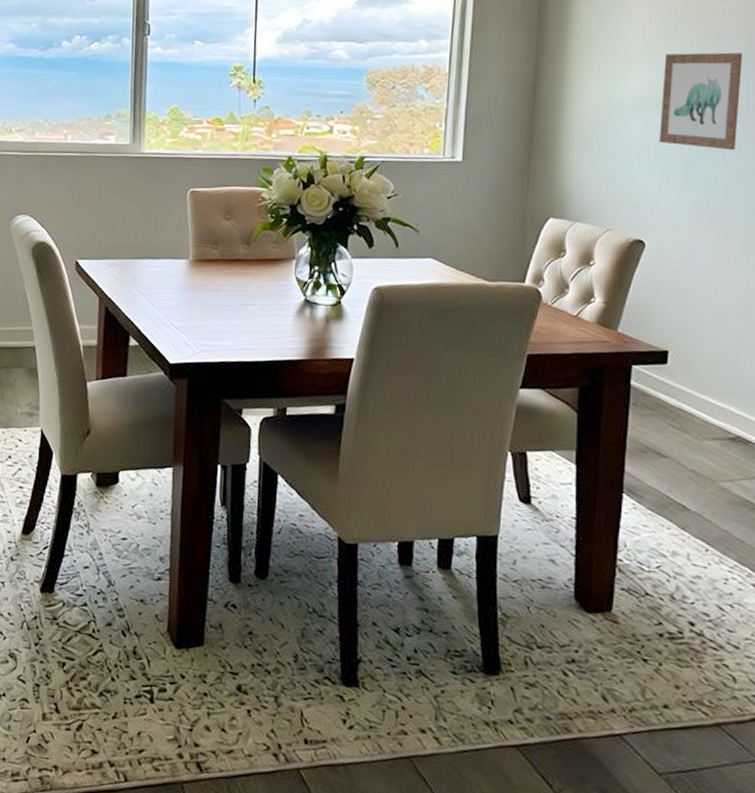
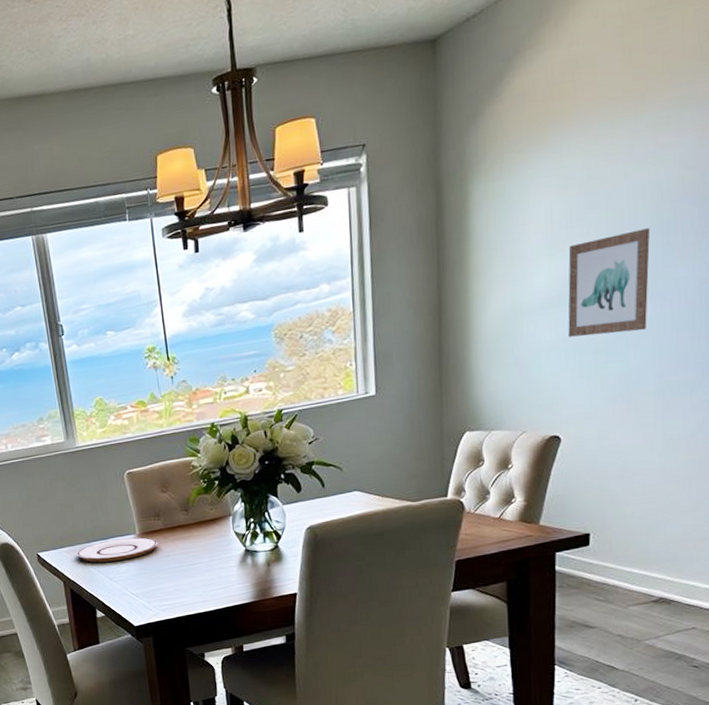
plate: none [120,260,212,286] -> present [77,537,158,563]

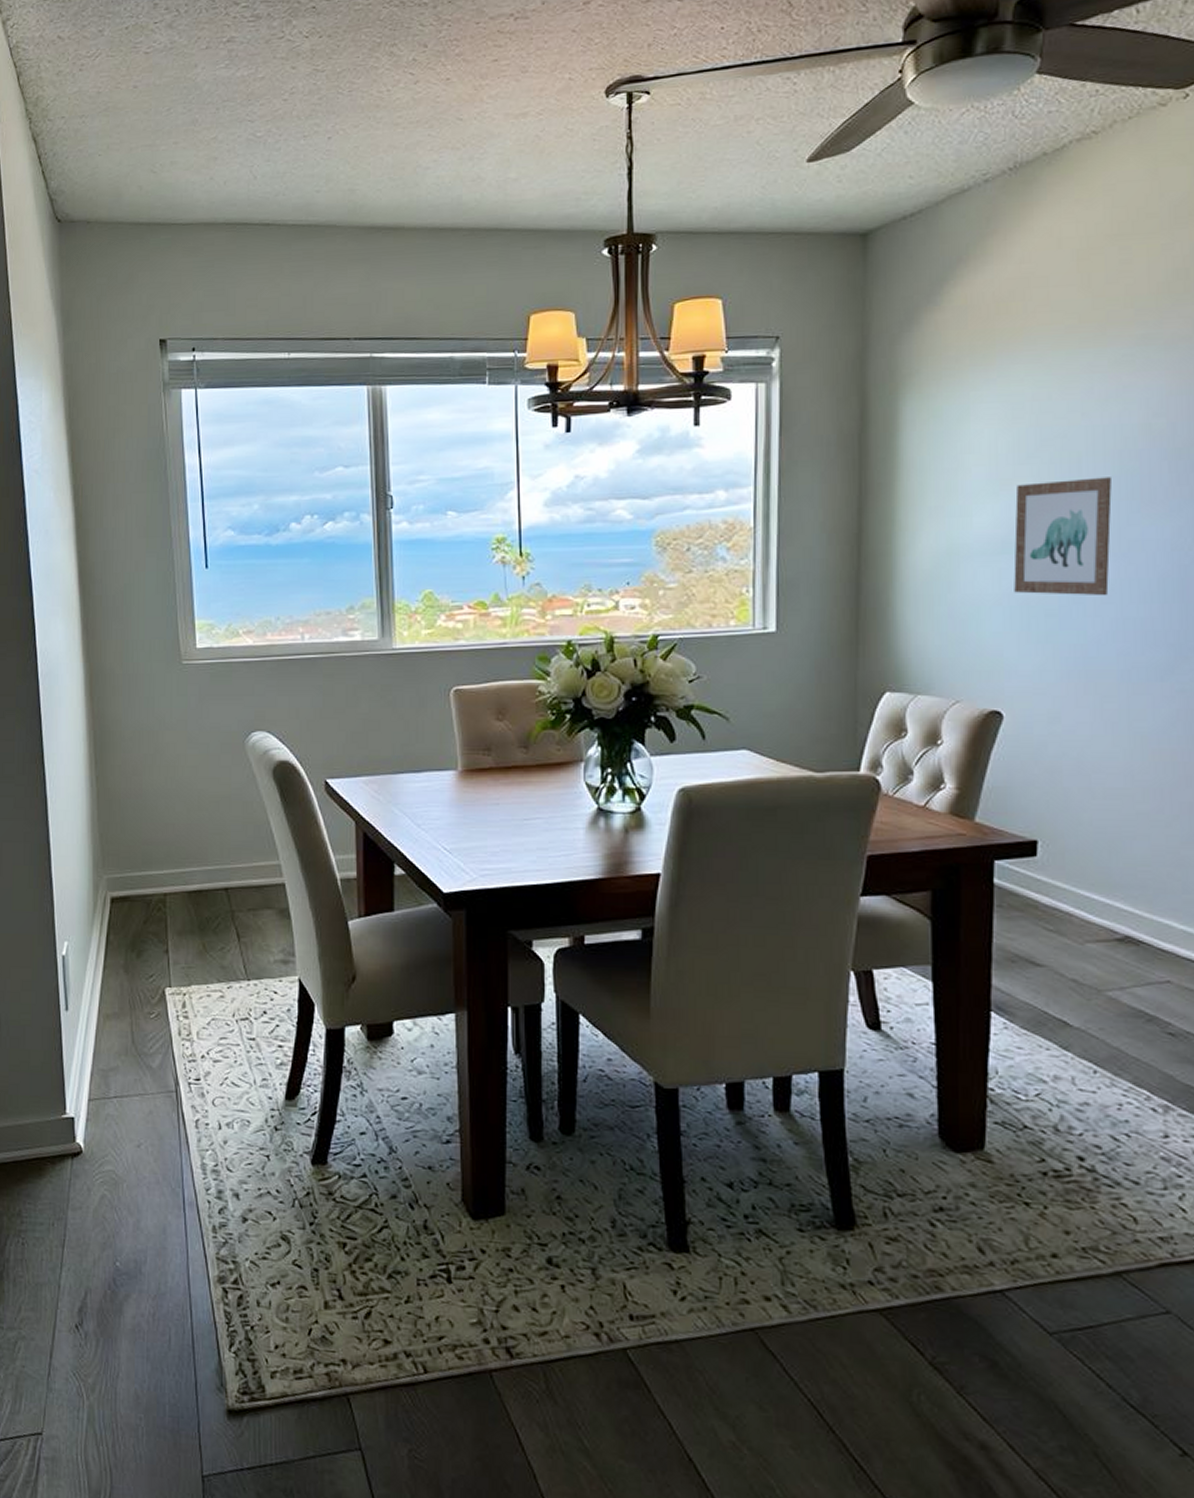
plate: present [77,537,158,563] -> none [377,774,486,802]

